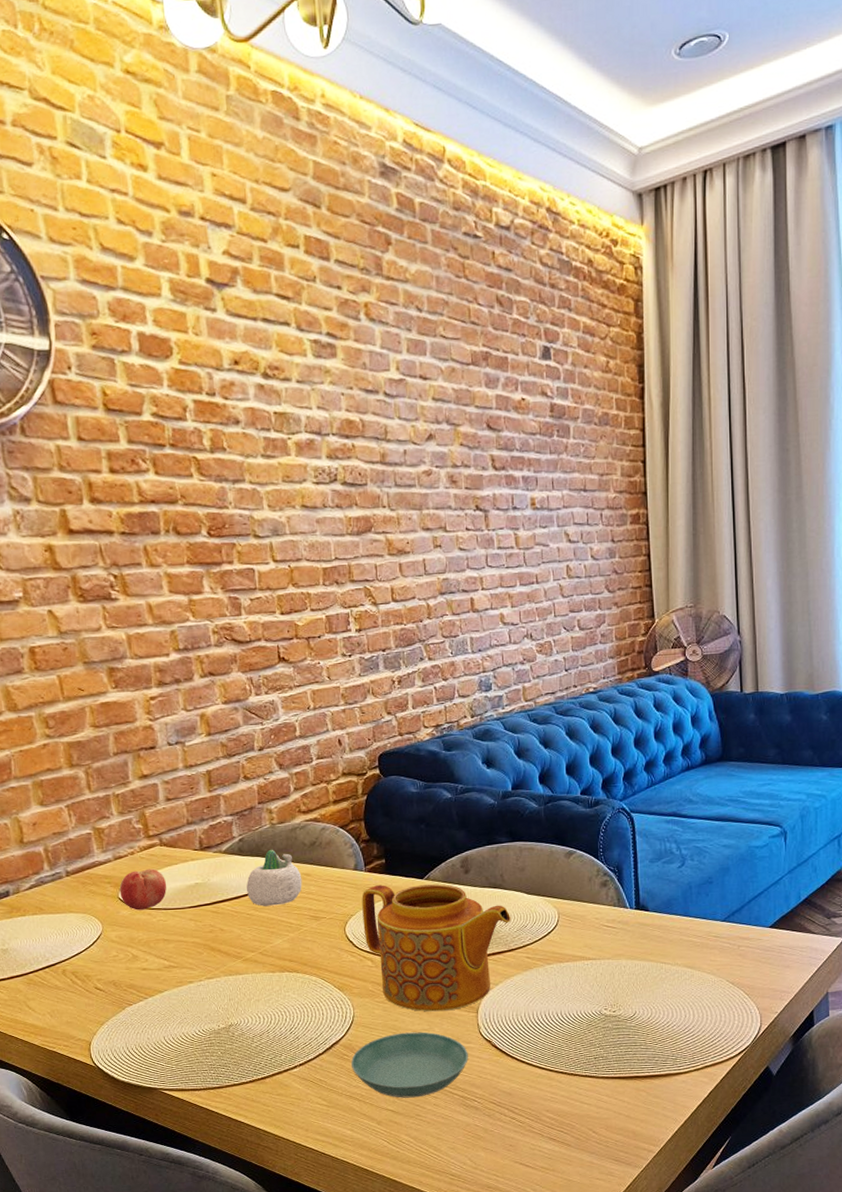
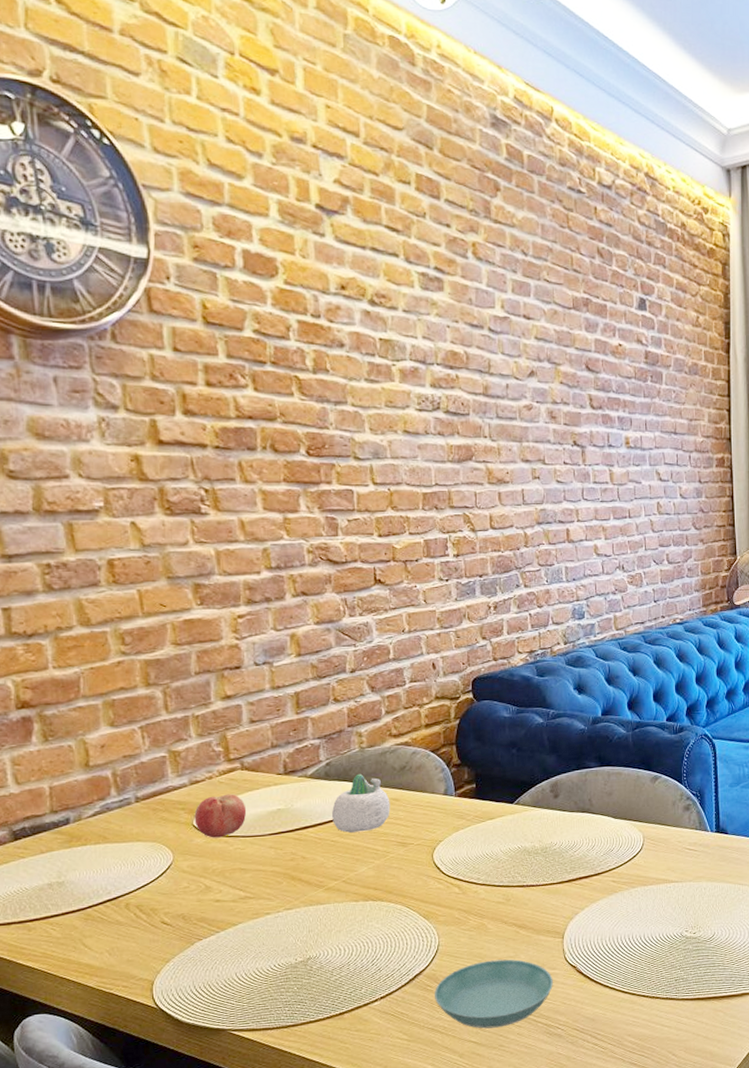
teapot: present [362,884,511,1012] -> none [451,809,598,939]

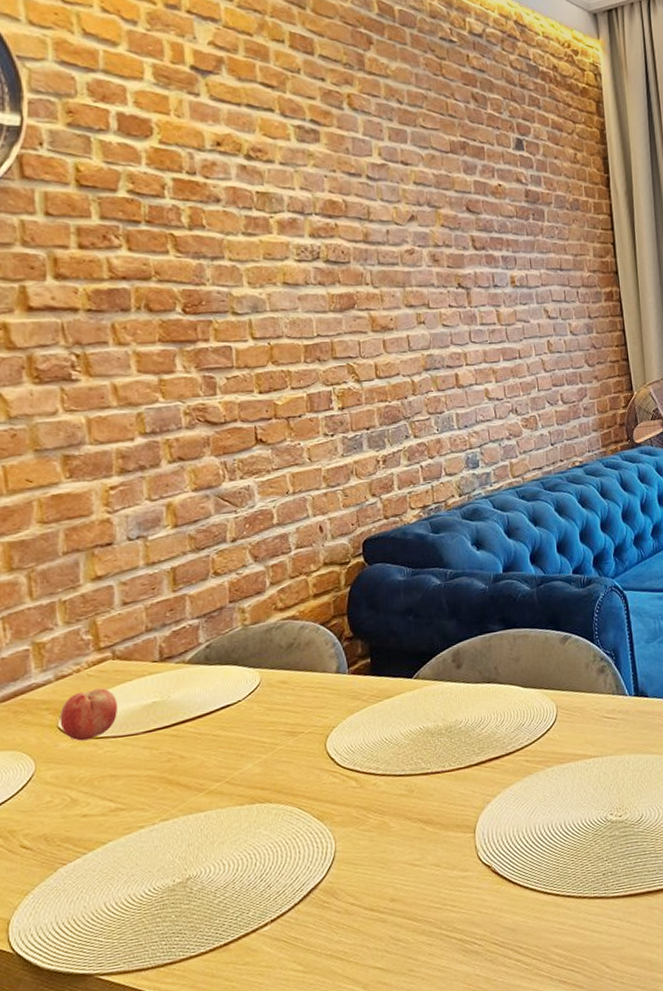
succulent planter: present [332,773,390,833] -> none [213,655,278,725]
saucer: present [435,959,553,1029] -> none [332,862,466,951]

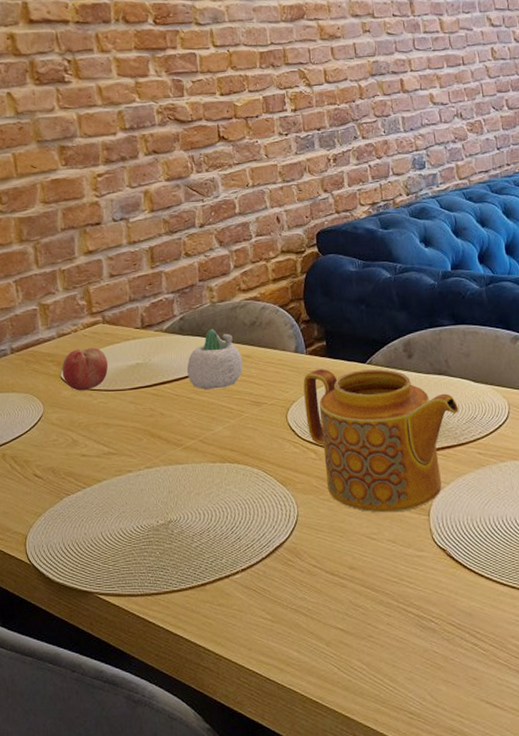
succulent planter: none [213,655,278,725] -> present [187,328,243,390]
teapot: none [344,682,507,838] -> present [303,369,459,513]

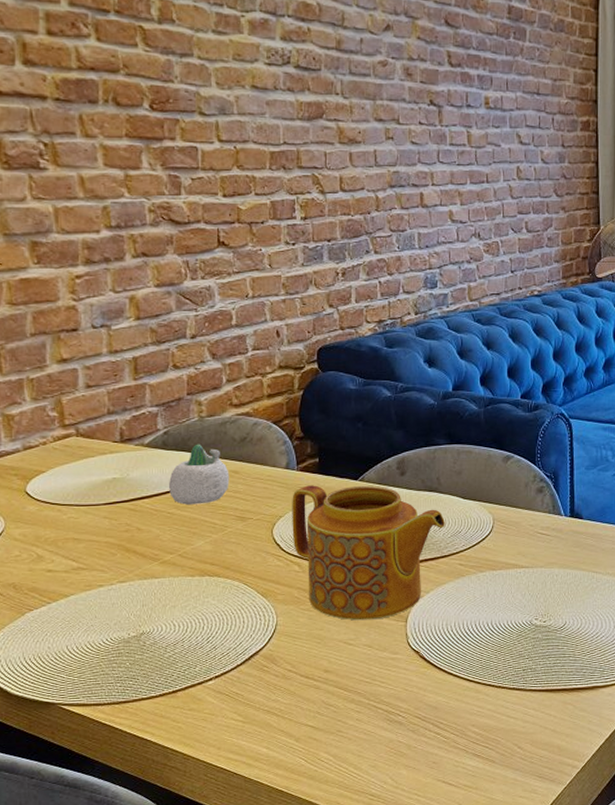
fruit: present [62,347,109,391] -> none [27,461,81,506]

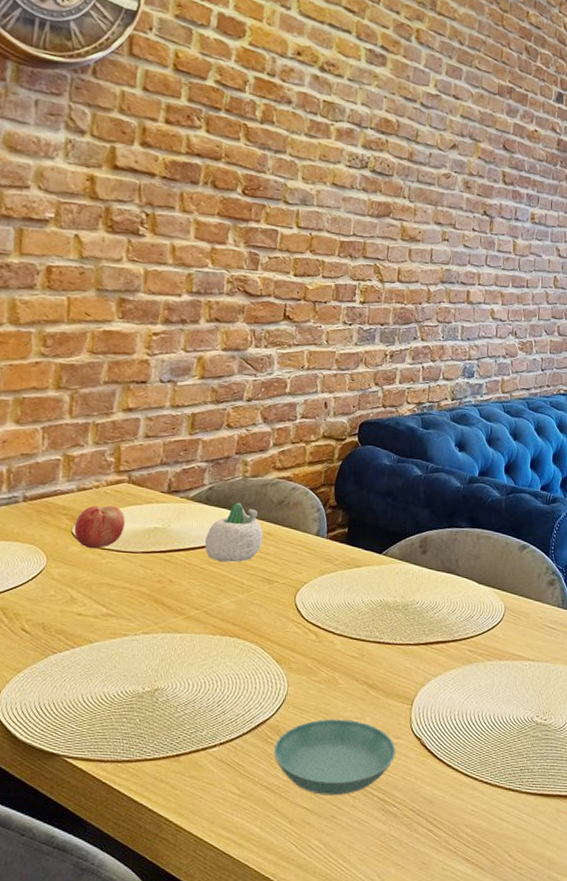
fruit: none [27,461,81,506] -> present [74,505,126,549]
saucer: none [271,642,395,713] -> present [274,719,396,796]
teapot: present [292,485,445,621] -> none [313,554,459,700]

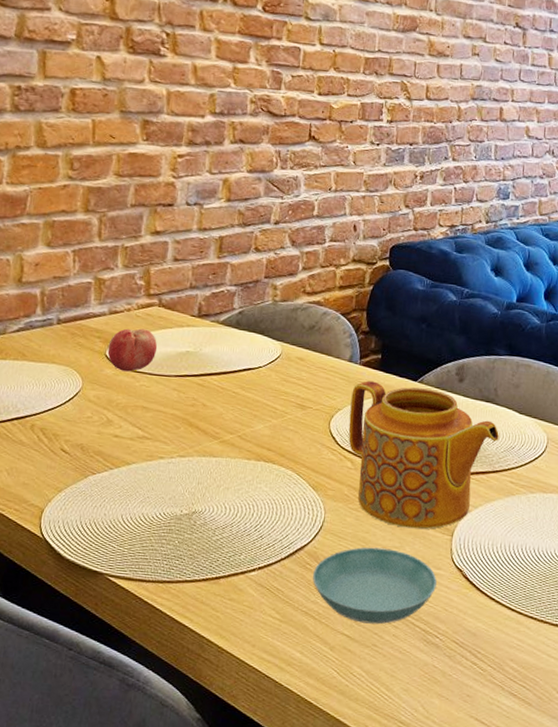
succulent planter: present [205,502,264,563] -> none [237,326,295,388]
teapot: none [313,554,459,700] -> present [348,381,499,530]

